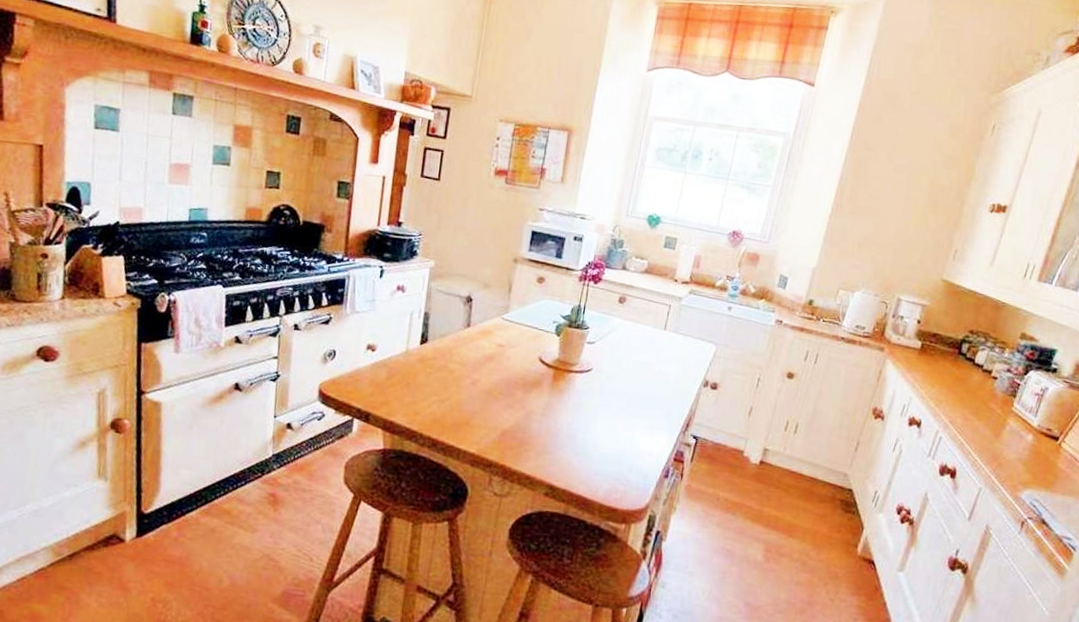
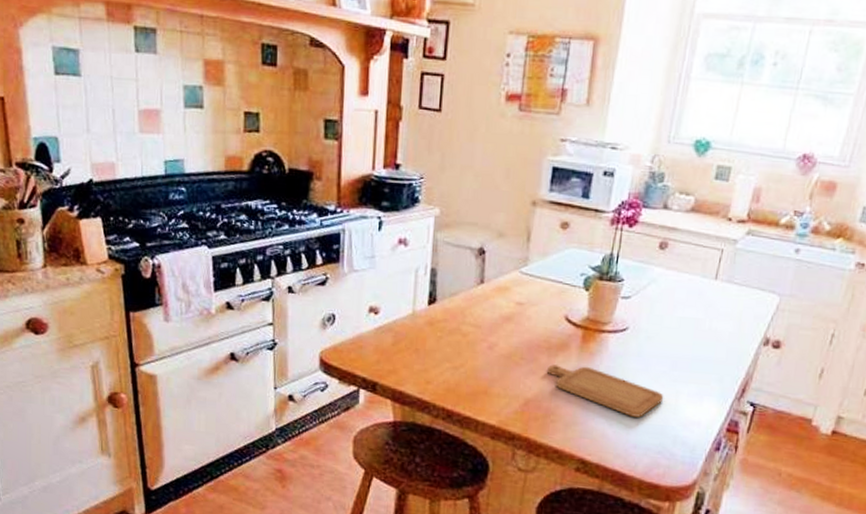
chopping board: none [523,399,622,448] -> present [547,364,664,417]

